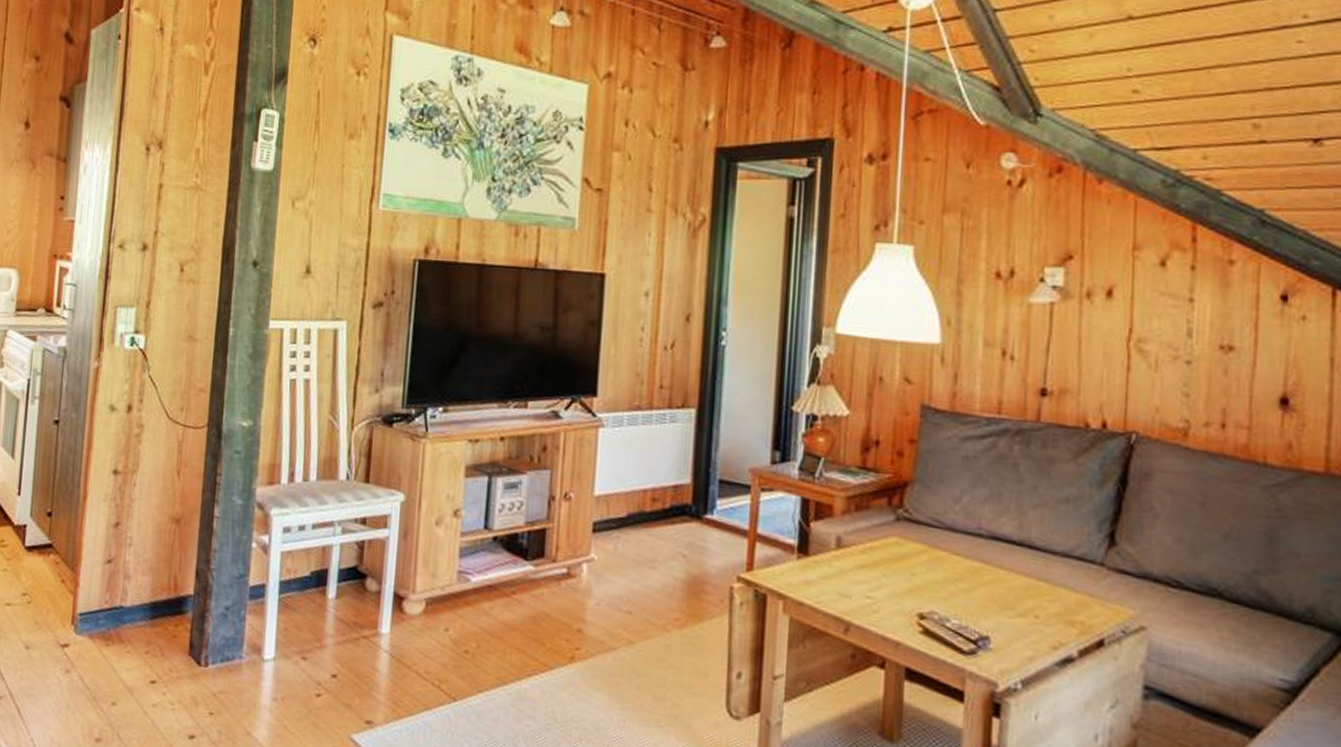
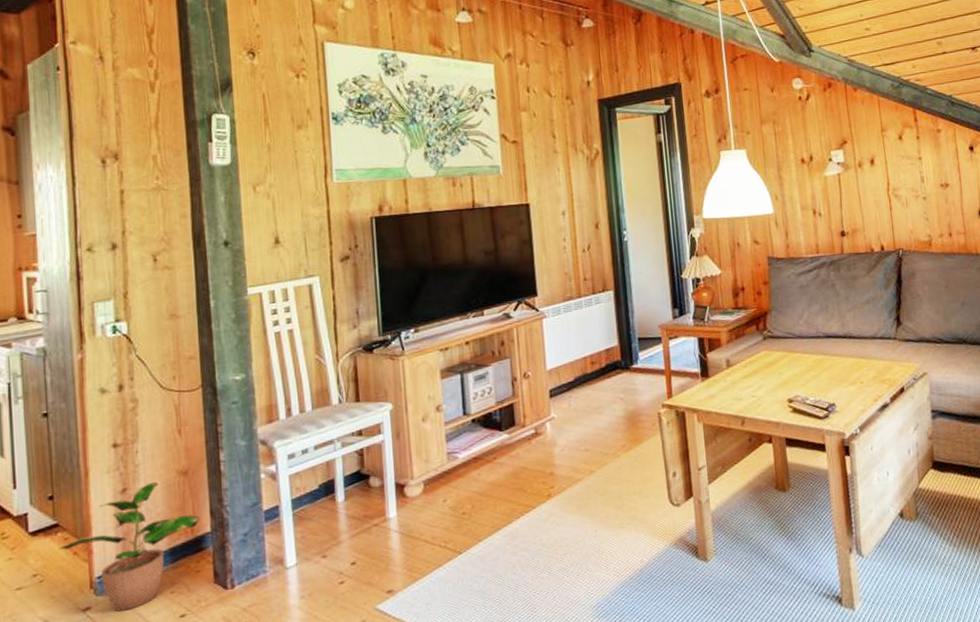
potted plant: none [48,522,186,659] -> present [58,481,201,612]

